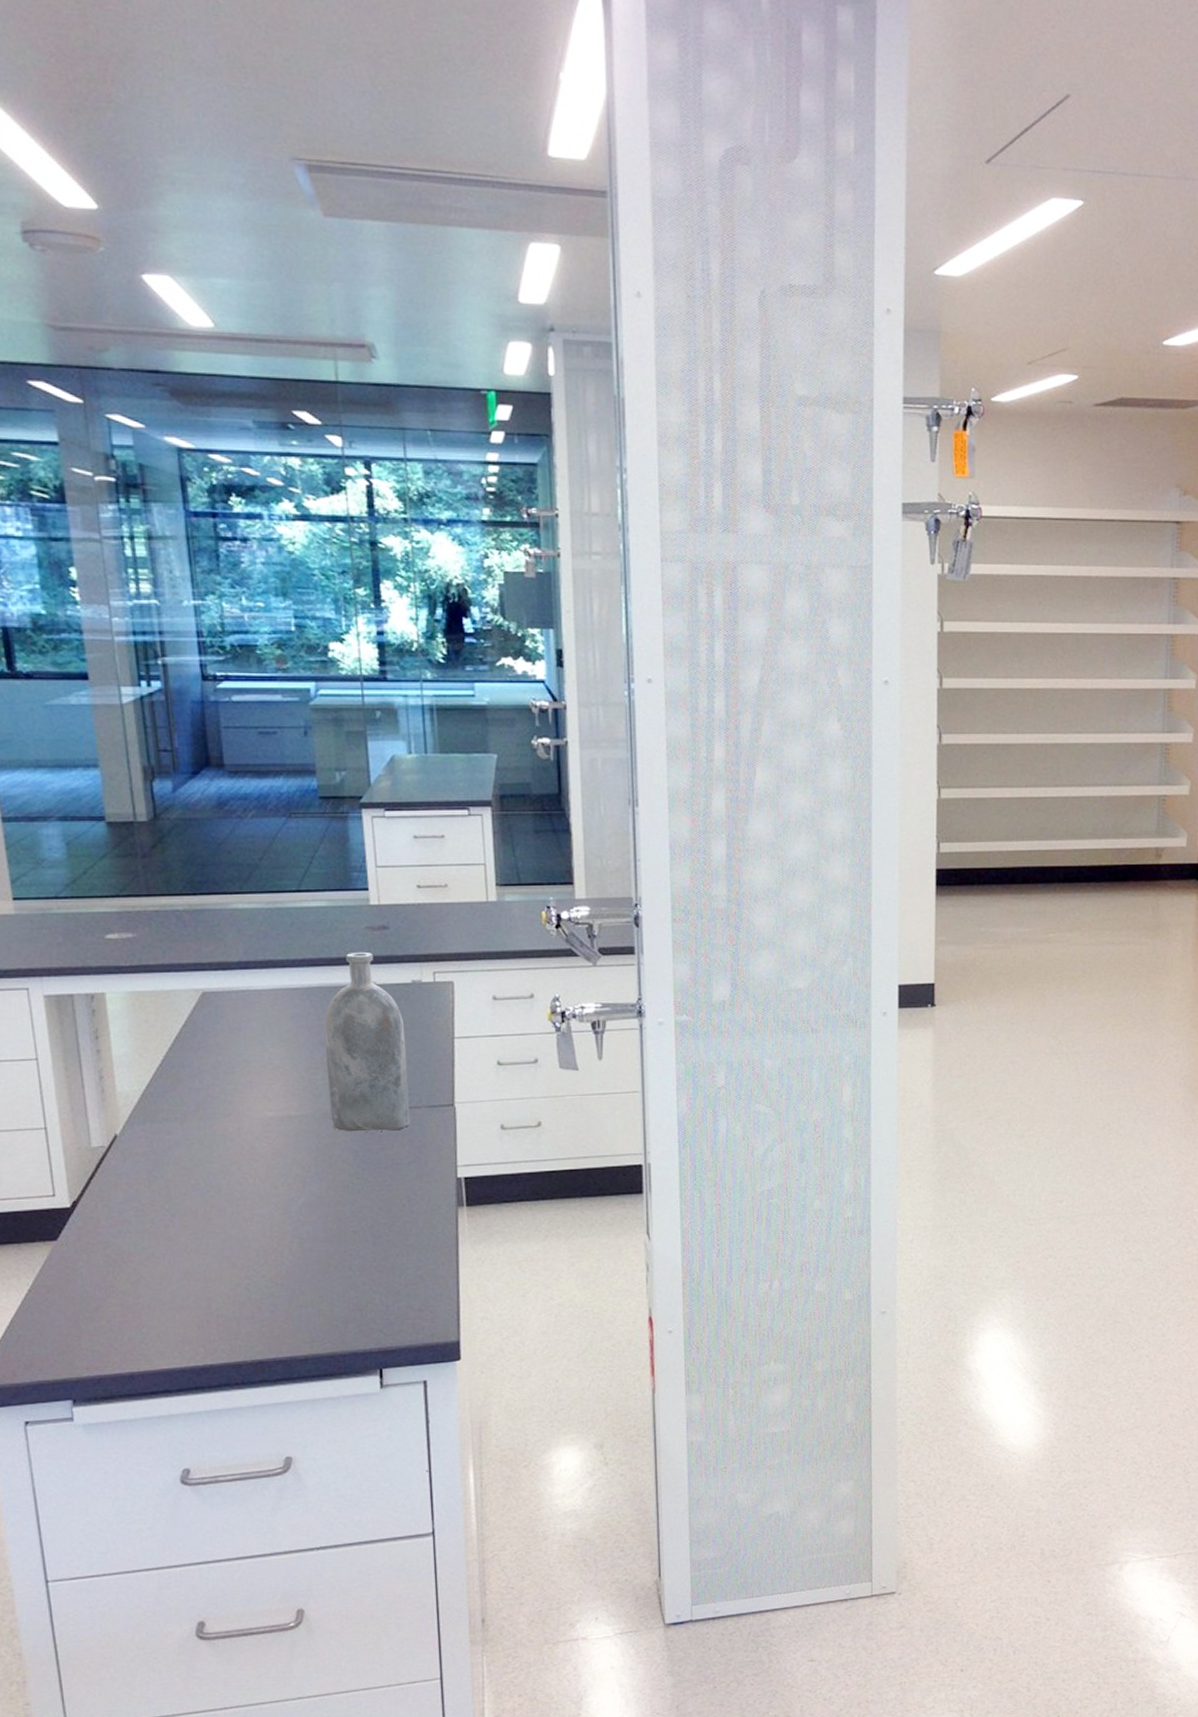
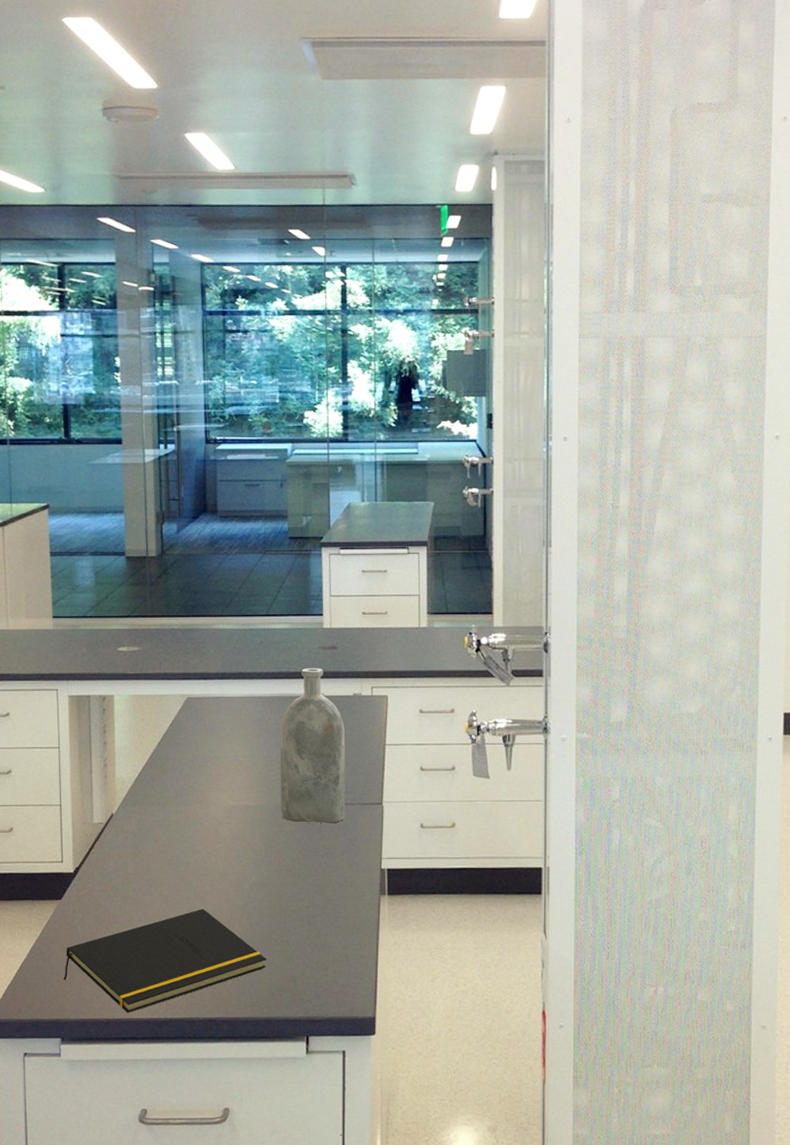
notepad: none [69,1237,326,1364] -> present [63,908,267,1013]

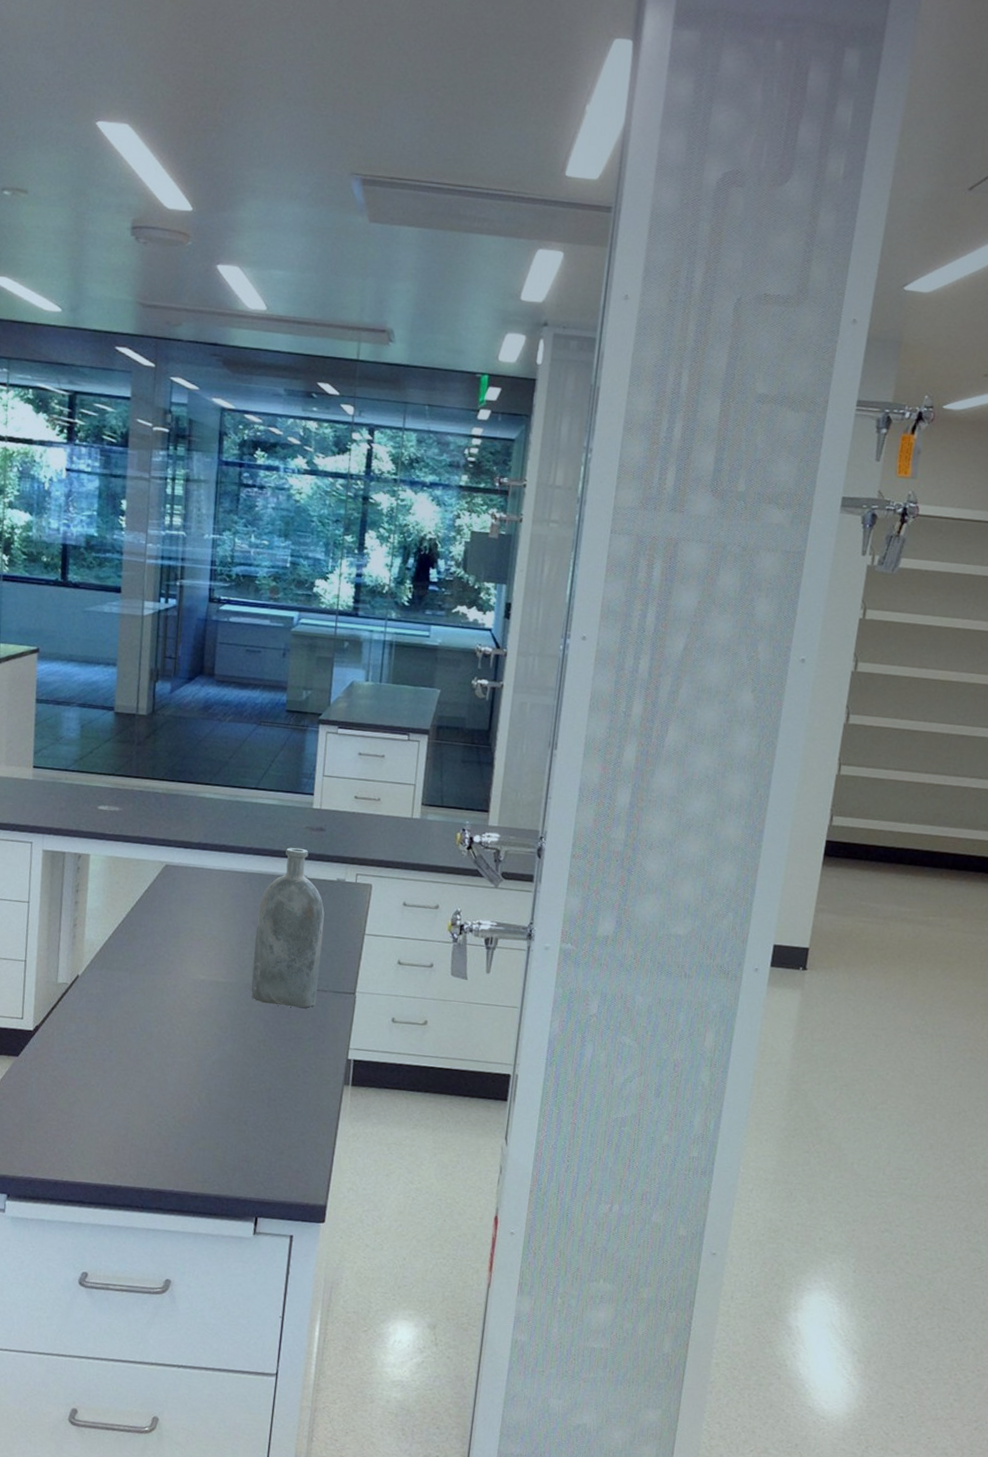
notepad: present [63,908,267,1013] -> none [14,1080,223,1177]

